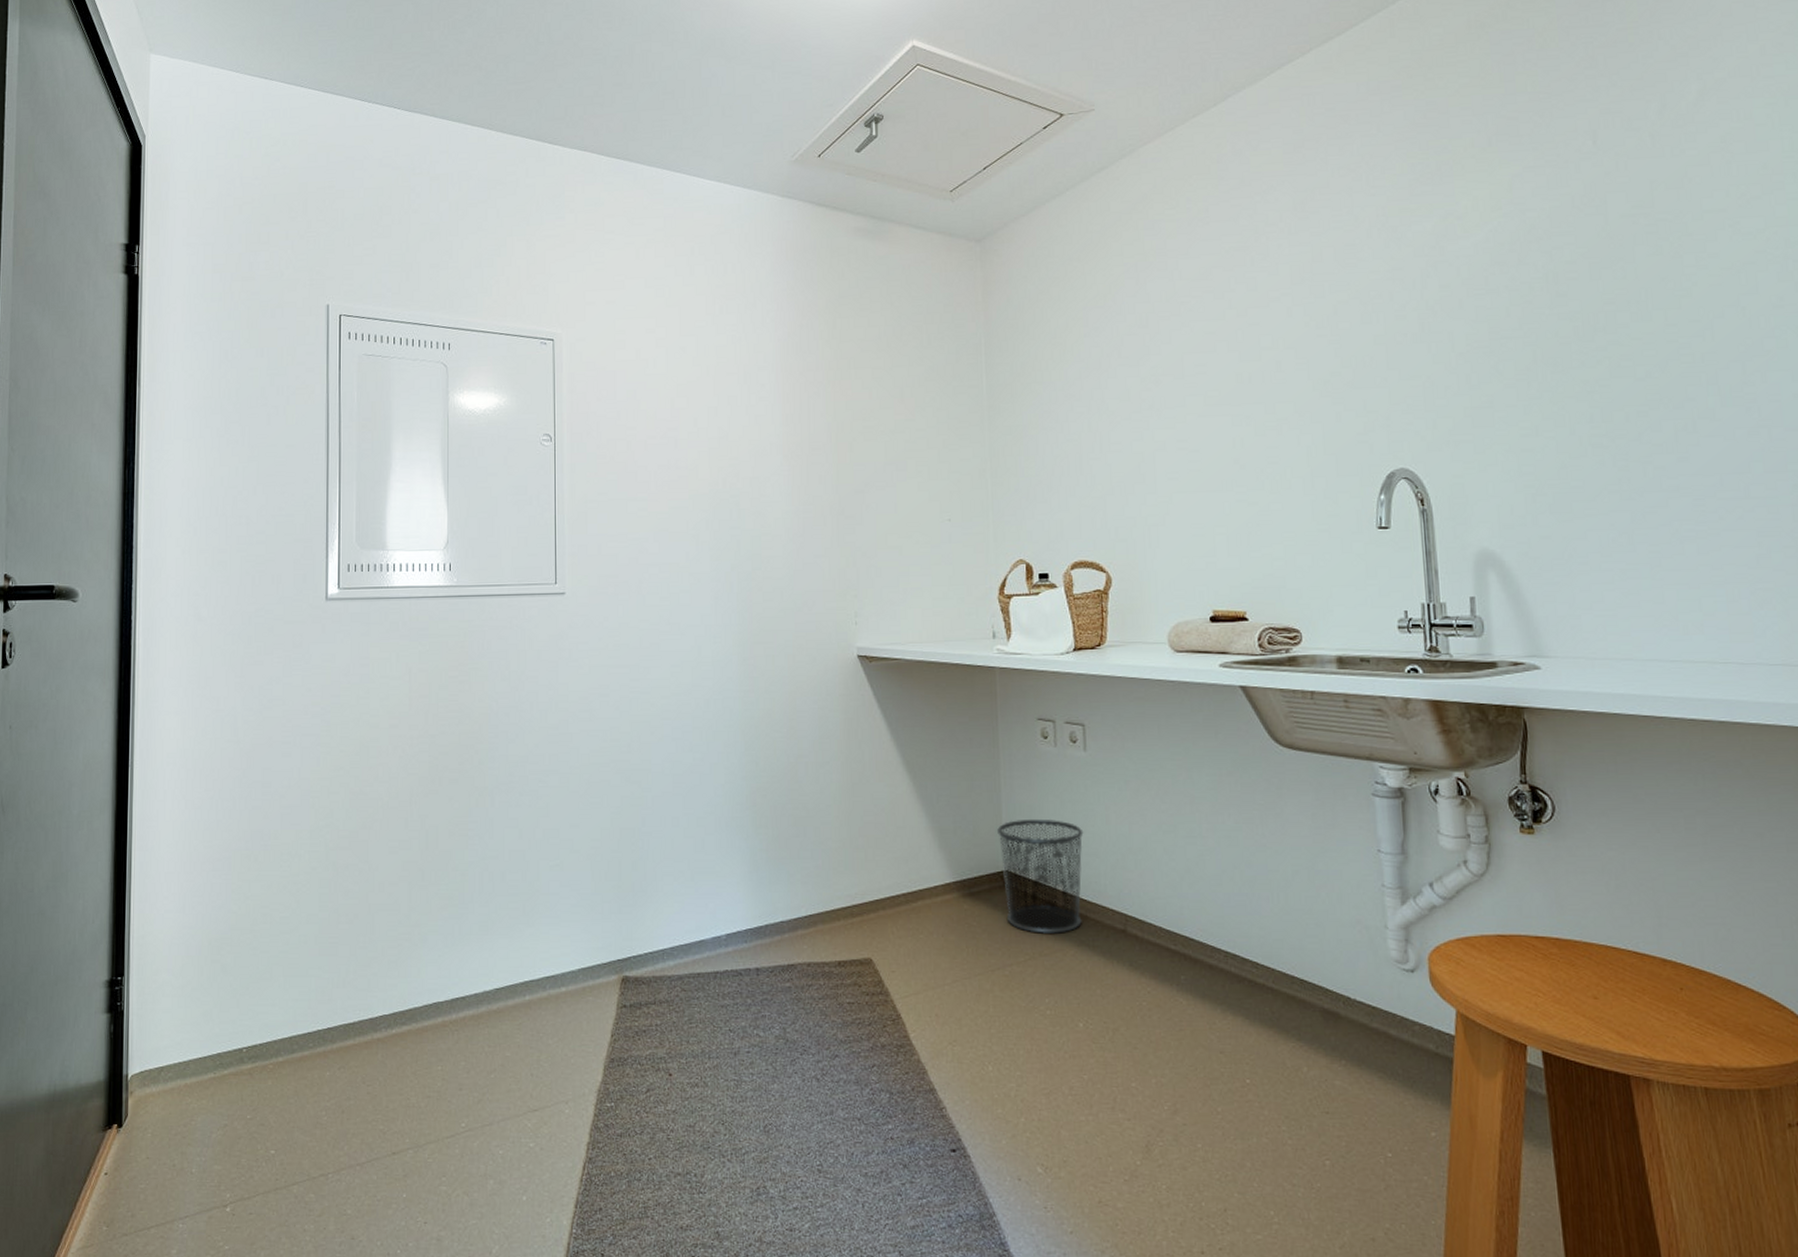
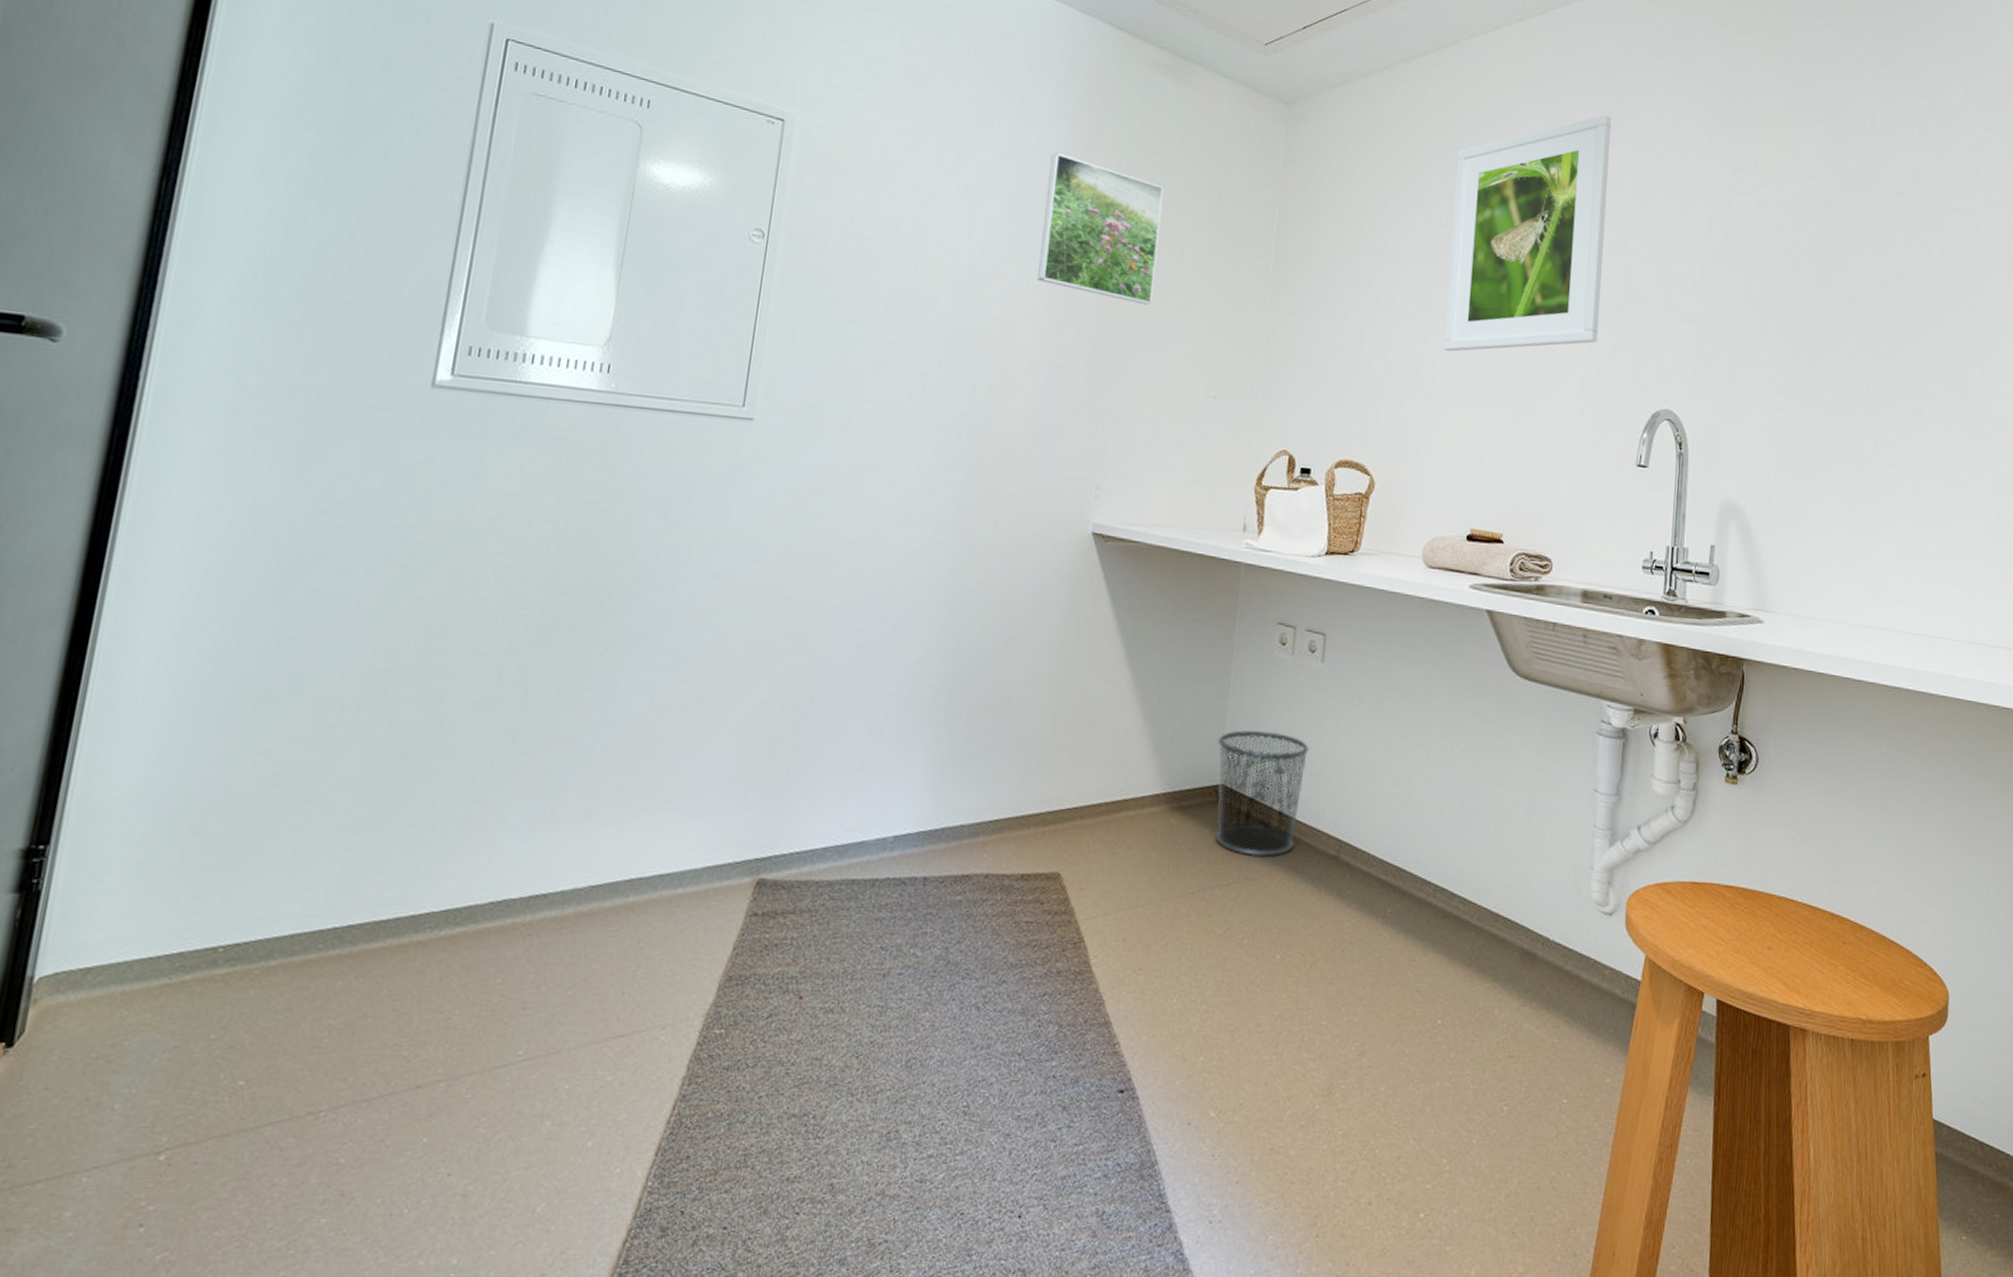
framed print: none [775,325,880,447] -> present [1037,153,1164,305]
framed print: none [1149,189,1318,446] -> present [1442,114,1611,352]

